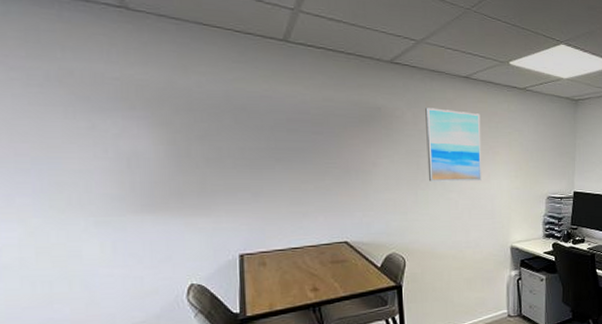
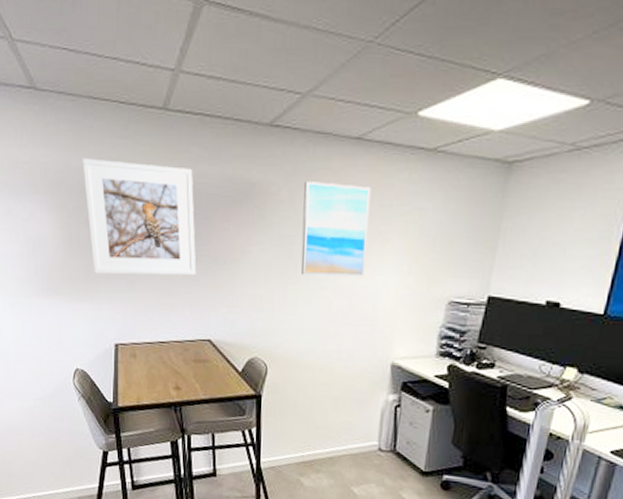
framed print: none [190,78,329,188] -> present [81,158,197,276]

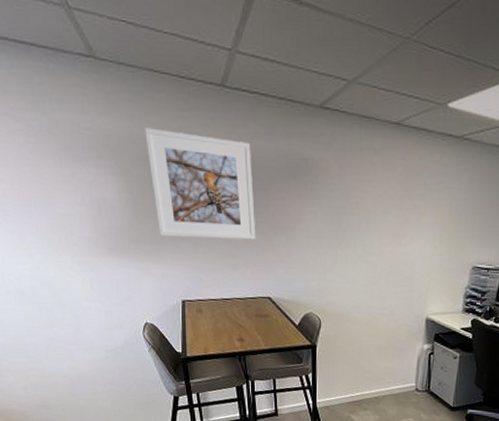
wall art: present [300,181,371,277] -> none [348,159,409,245]

